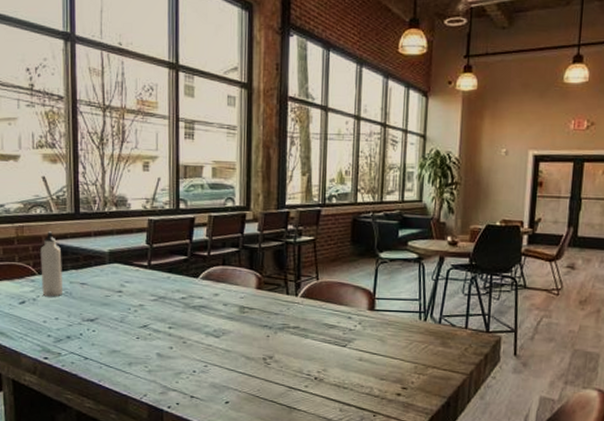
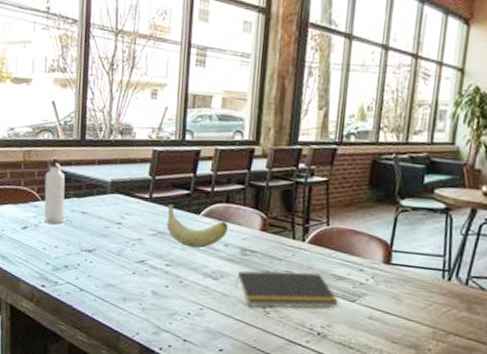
banana: none [165,270,226,310] -> present [166,204,228,249]
notepad: none [236,323,331,360] -> present [235,270,338,309]

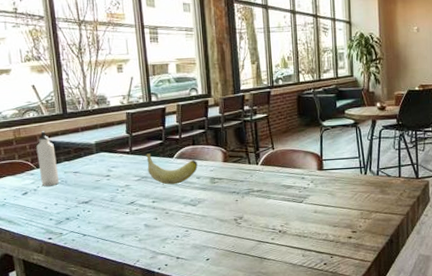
notepad: present [235,270,338,309] -> none [210,186,291,221]

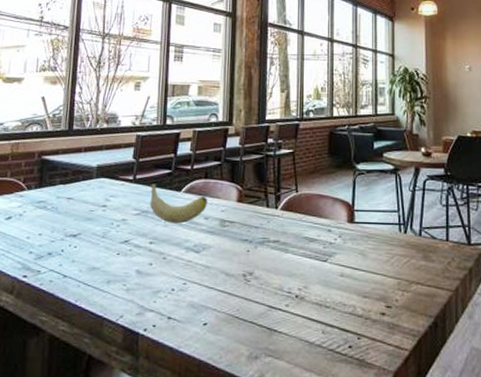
water bottle: present [36,131,59,187] -> none [29,148,52,212]

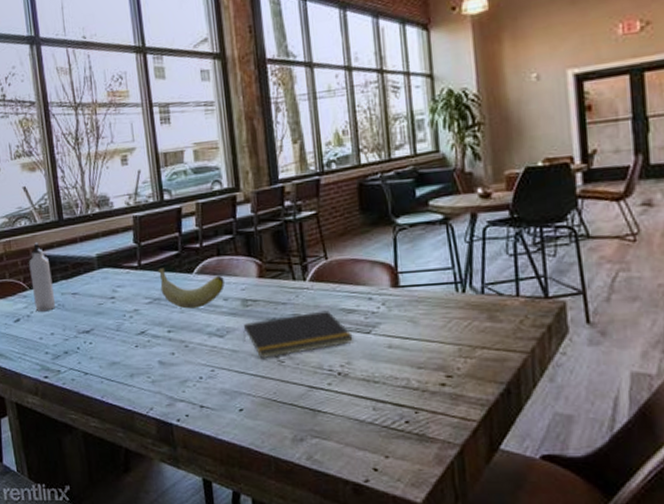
water bottle: none [29,148,52,212] -> present [29,243,55,312]
notepad: none [216,237,312,276] -> present [243,310,354,358]

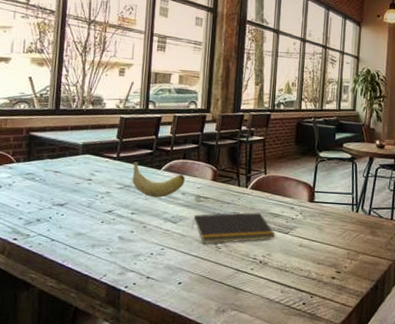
water bottle: present [29,243,55,312] -> none [18,124,40,183]

